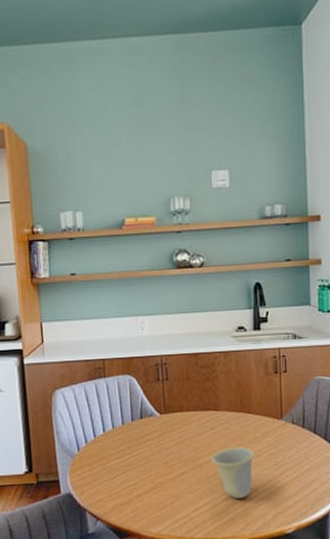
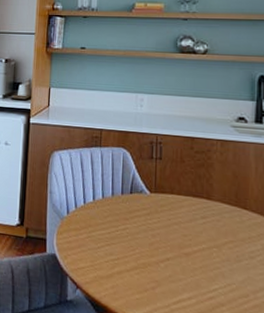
cup: present [210,446,255,499] -> none [198,241,248,301]

